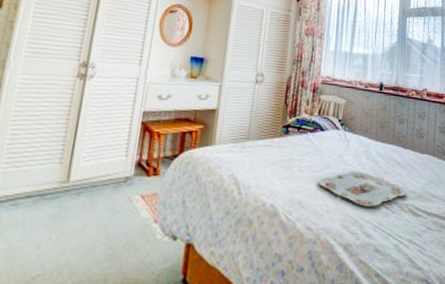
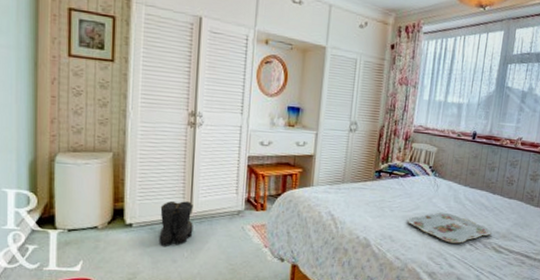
boots: none [20,167,72,227] -> present [158,201,193,246]

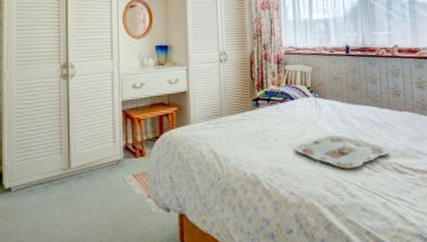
boots: present [158,201,193,246] -> none [38,156,73,209]

